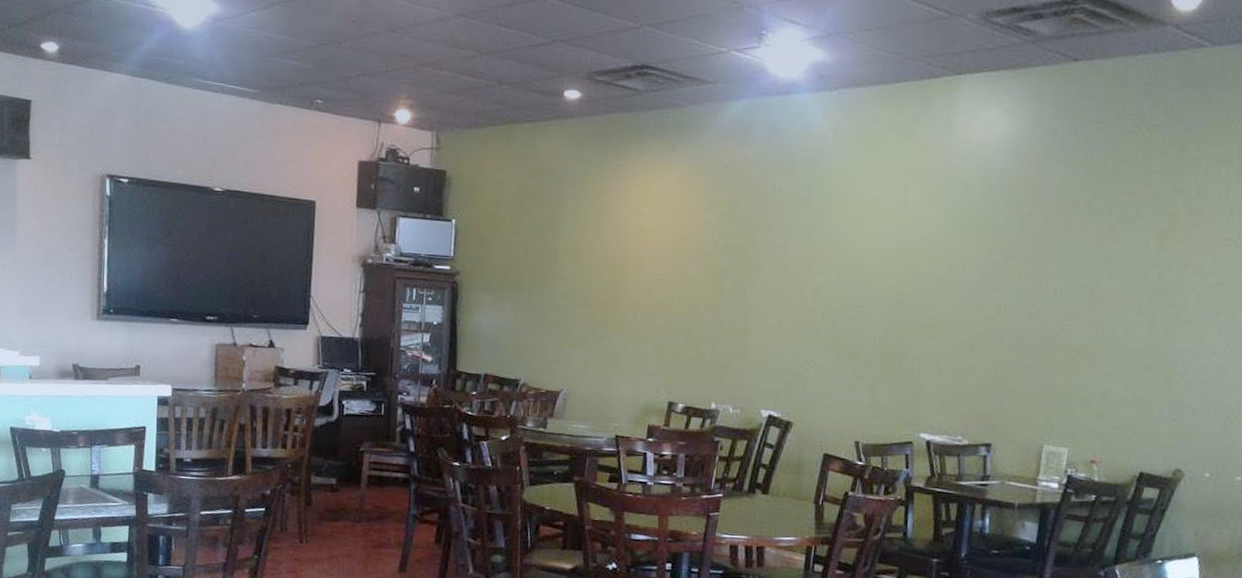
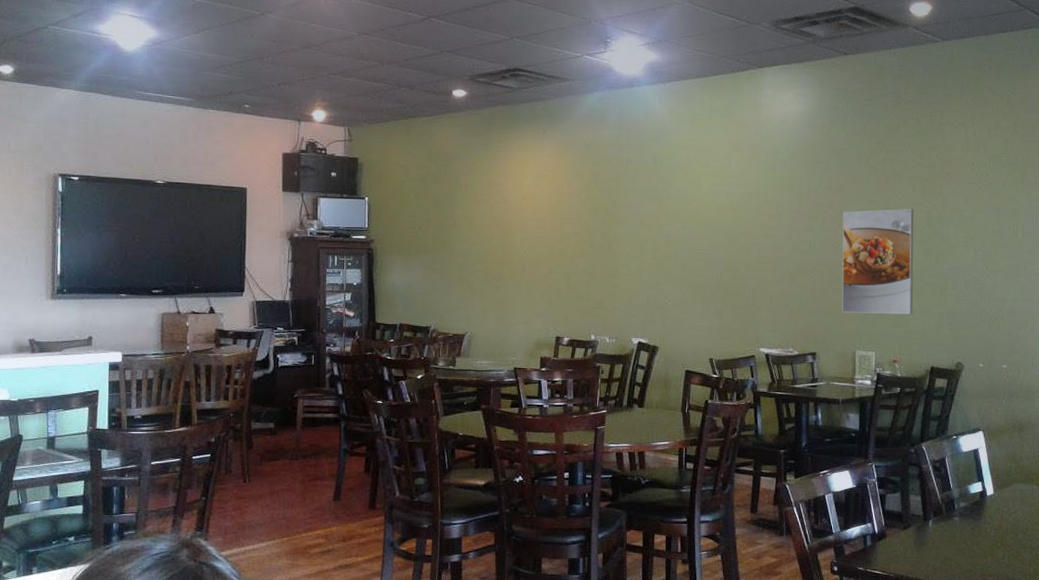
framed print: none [1030,267,1143,405] -> present [842,208,914,315]

